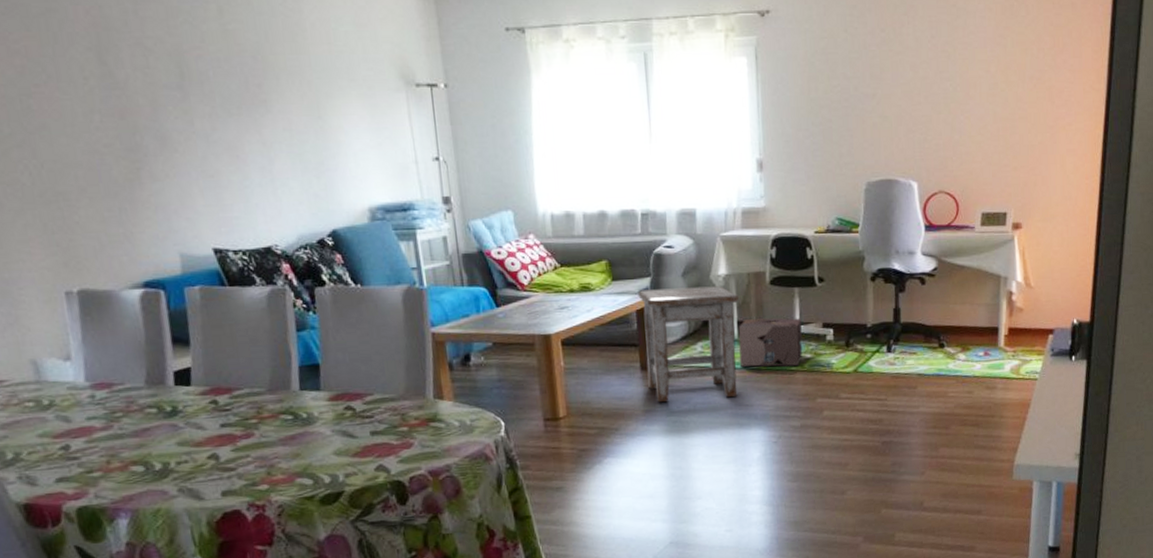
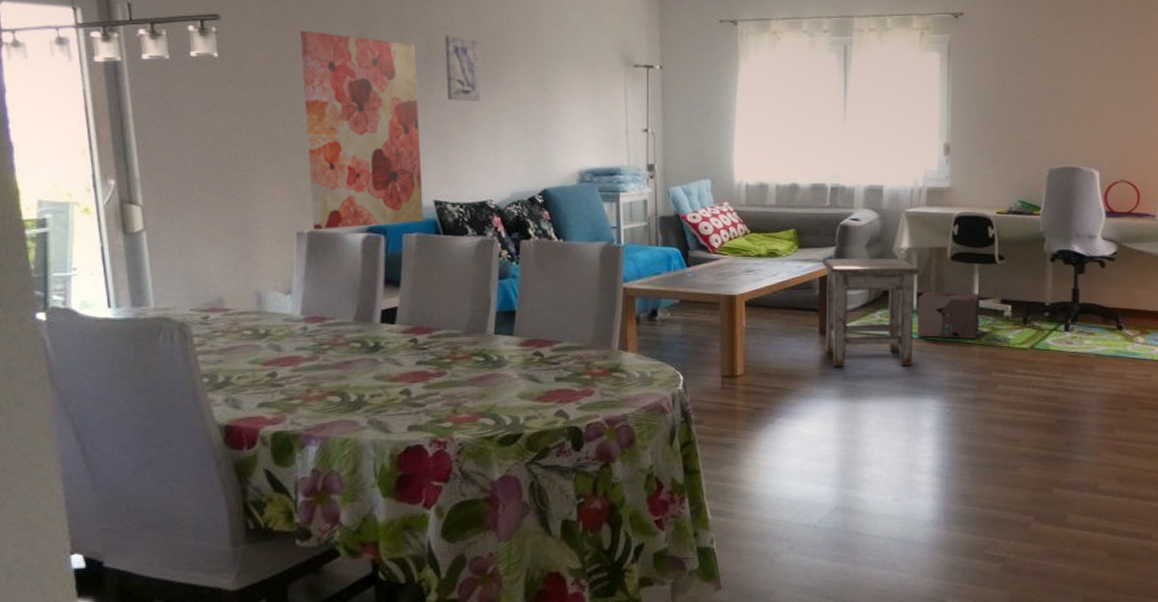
wall art: none [28,56,205,287] -> present [300,30,424,229]
wall art: none [197,56,249,135] -> present [445,35,481,102]

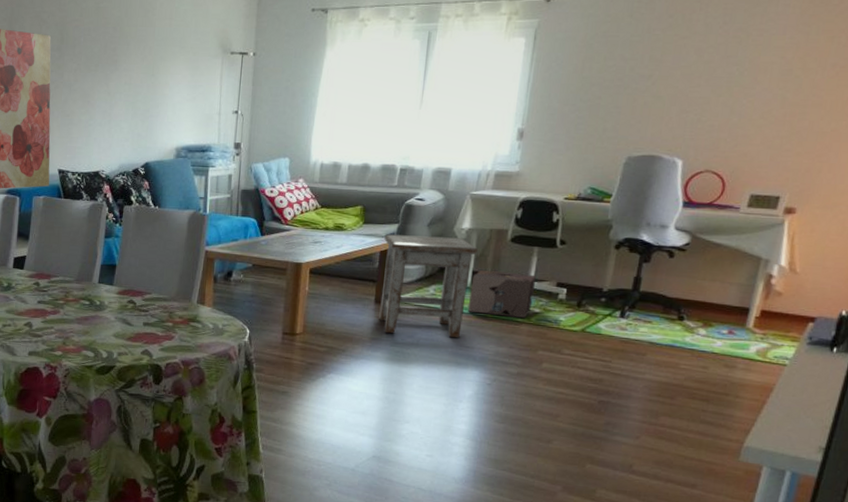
wall art: present [445,35,481,102] -> none [73,26,101,86]

